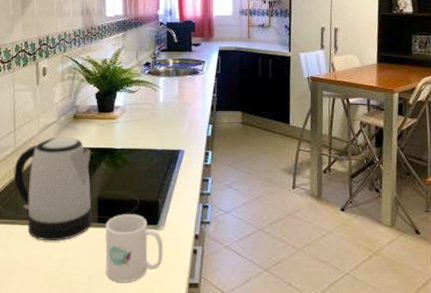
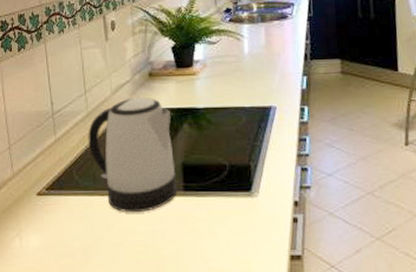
mug: present [105,214,163,282] -> none [193,180,260,256]

